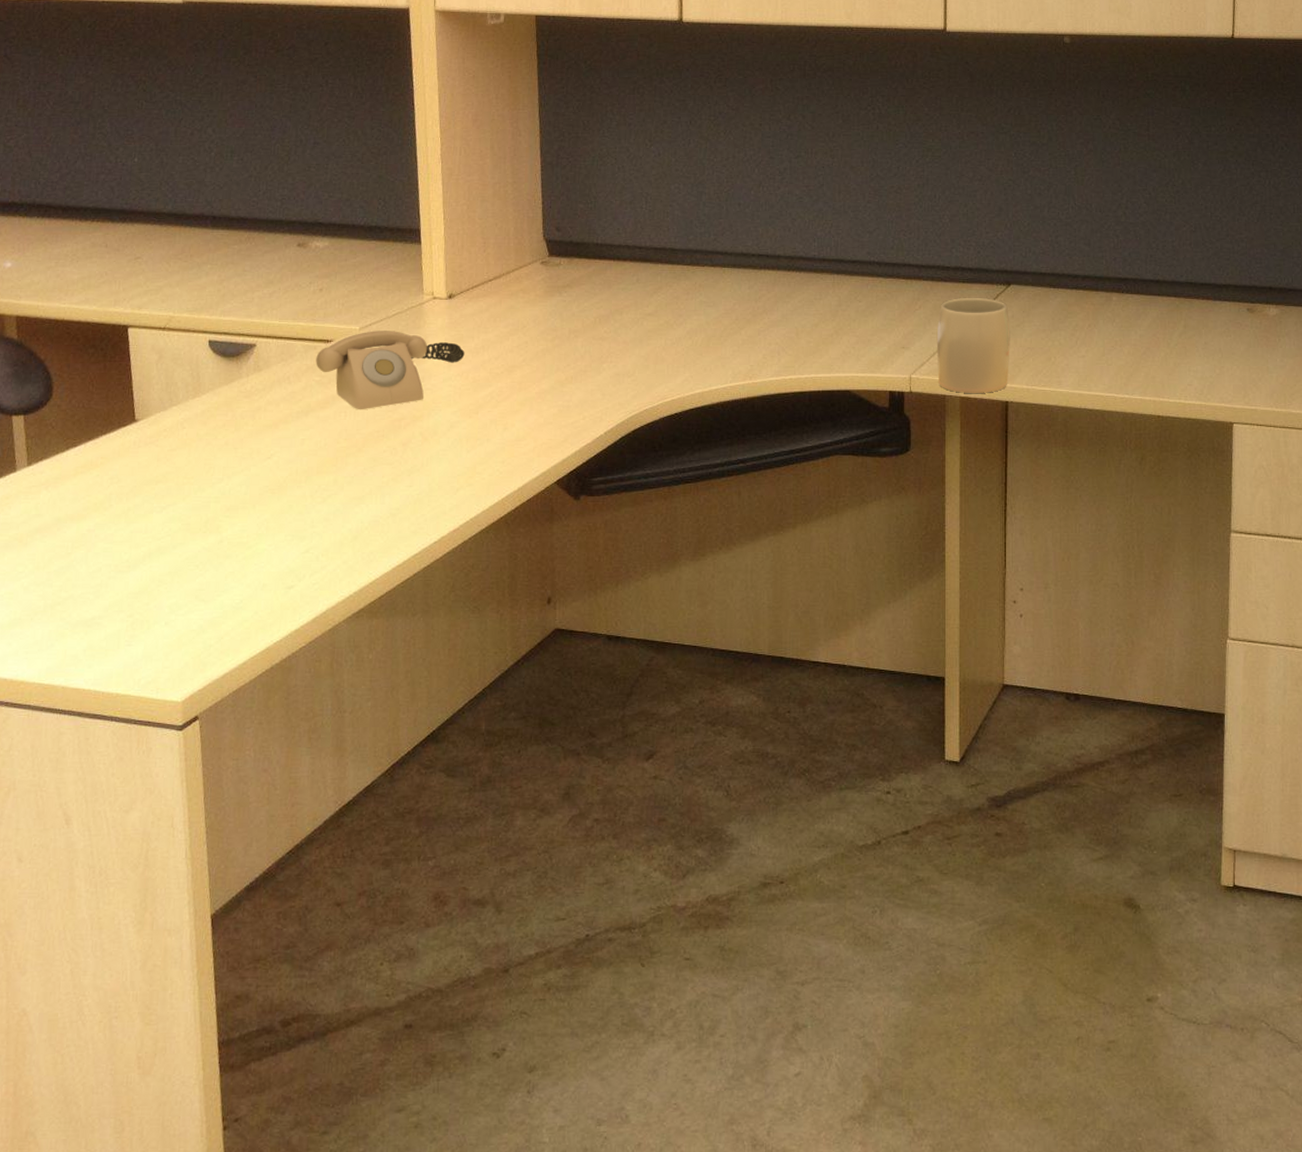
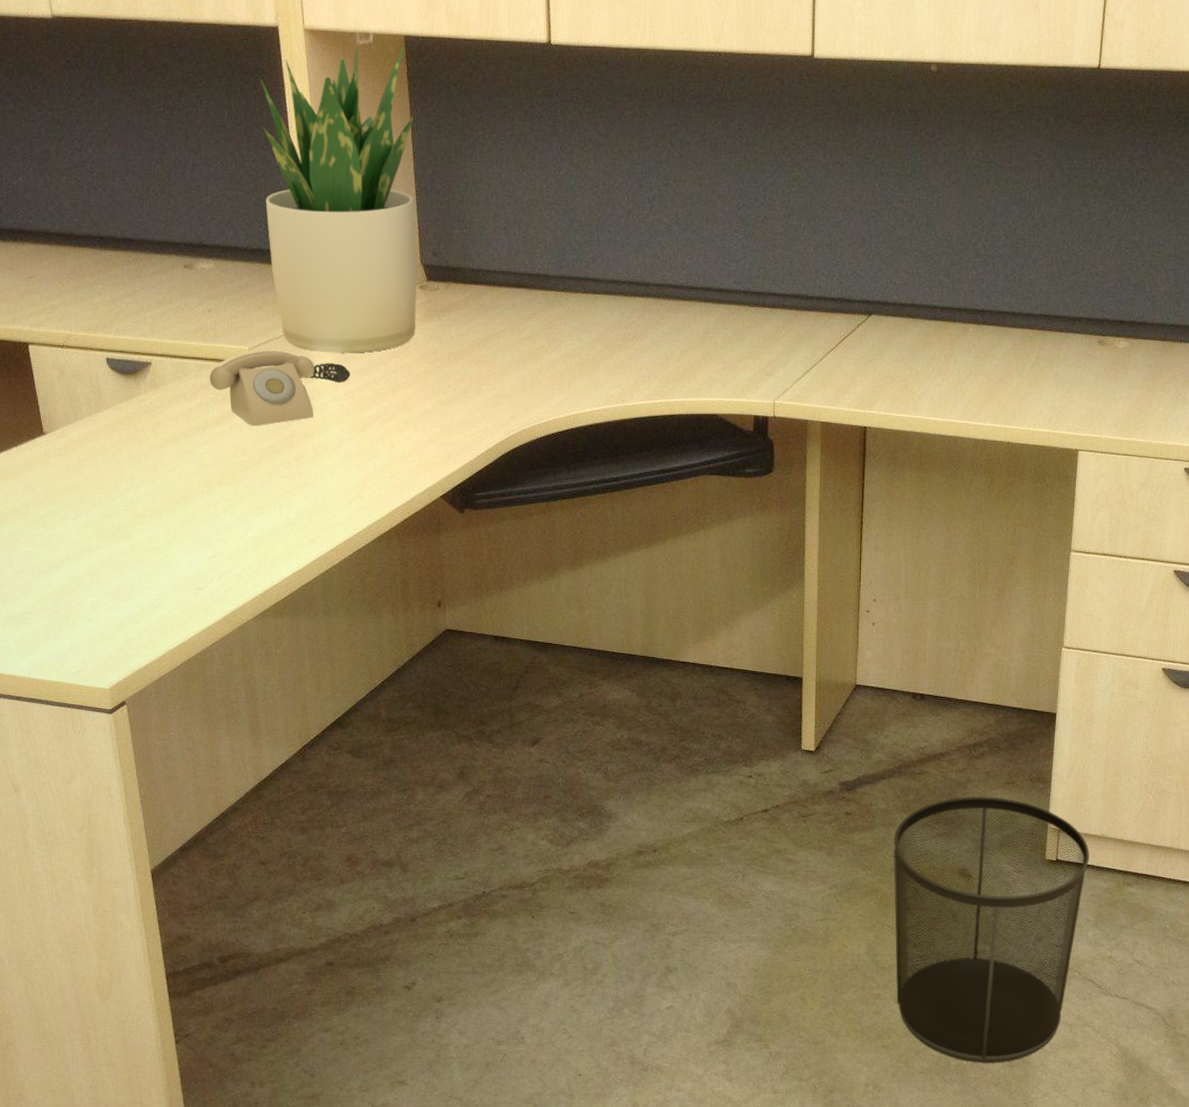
planter: none [386,24,542,332] -> present [259,44,417,353]
mug: present [936,298,1010,393] -> none [799,327,870,419]
waste bin: none [1050,812,1271,1138] -> present [893,796,1090,1062]

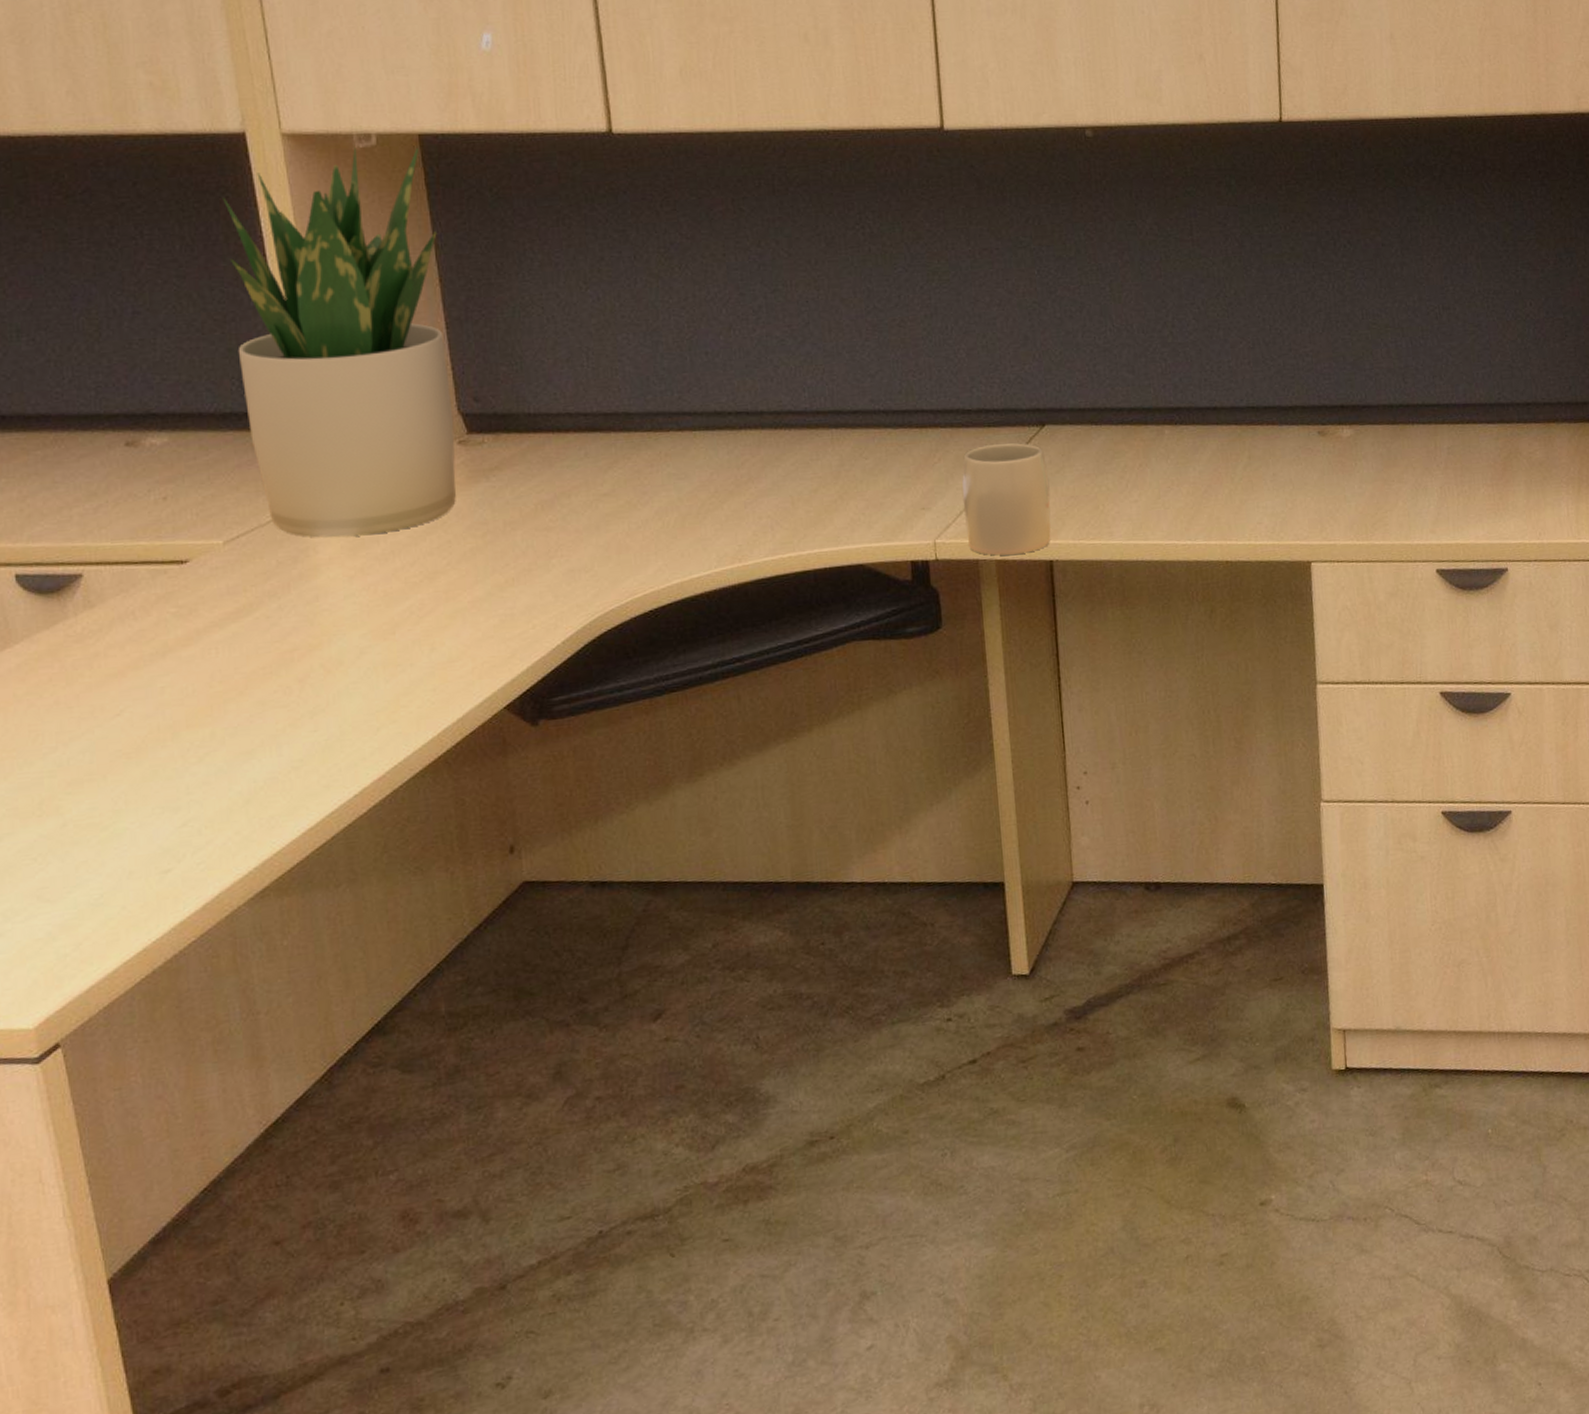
telephone: present [209,351,351,427] -> none [168,541,370,644]
mug: none [799,327,870,419] -> present [962,443,1051,556]
waste bin: present [893,796,1090,1062] -> none [1141,1000,1386,1350]

